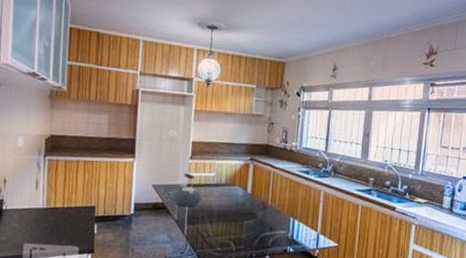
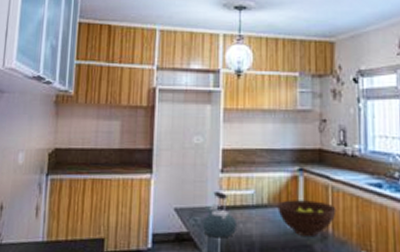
fruit bowl: none [232,181,275,207] -> present [278,200,337,236]

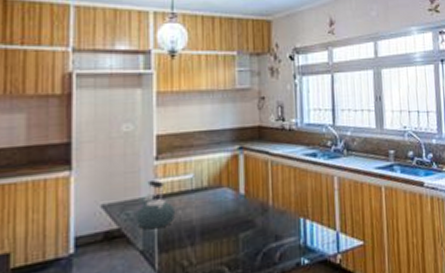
fruit bowl: present [278,200,337,236] -> none [218,176,276,213]

